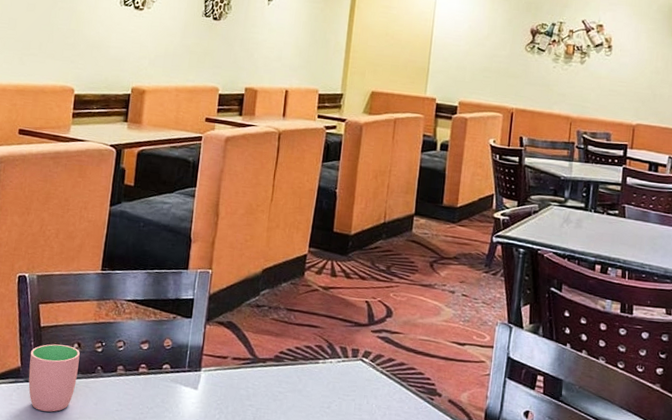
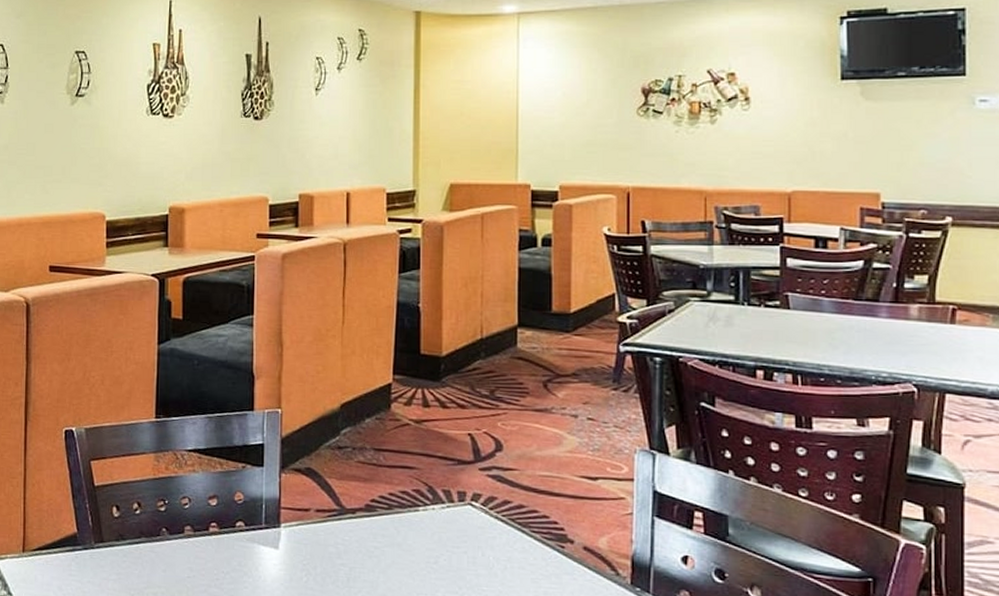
cup: present [28,344,80,412] -> none [86,505,141,582]

